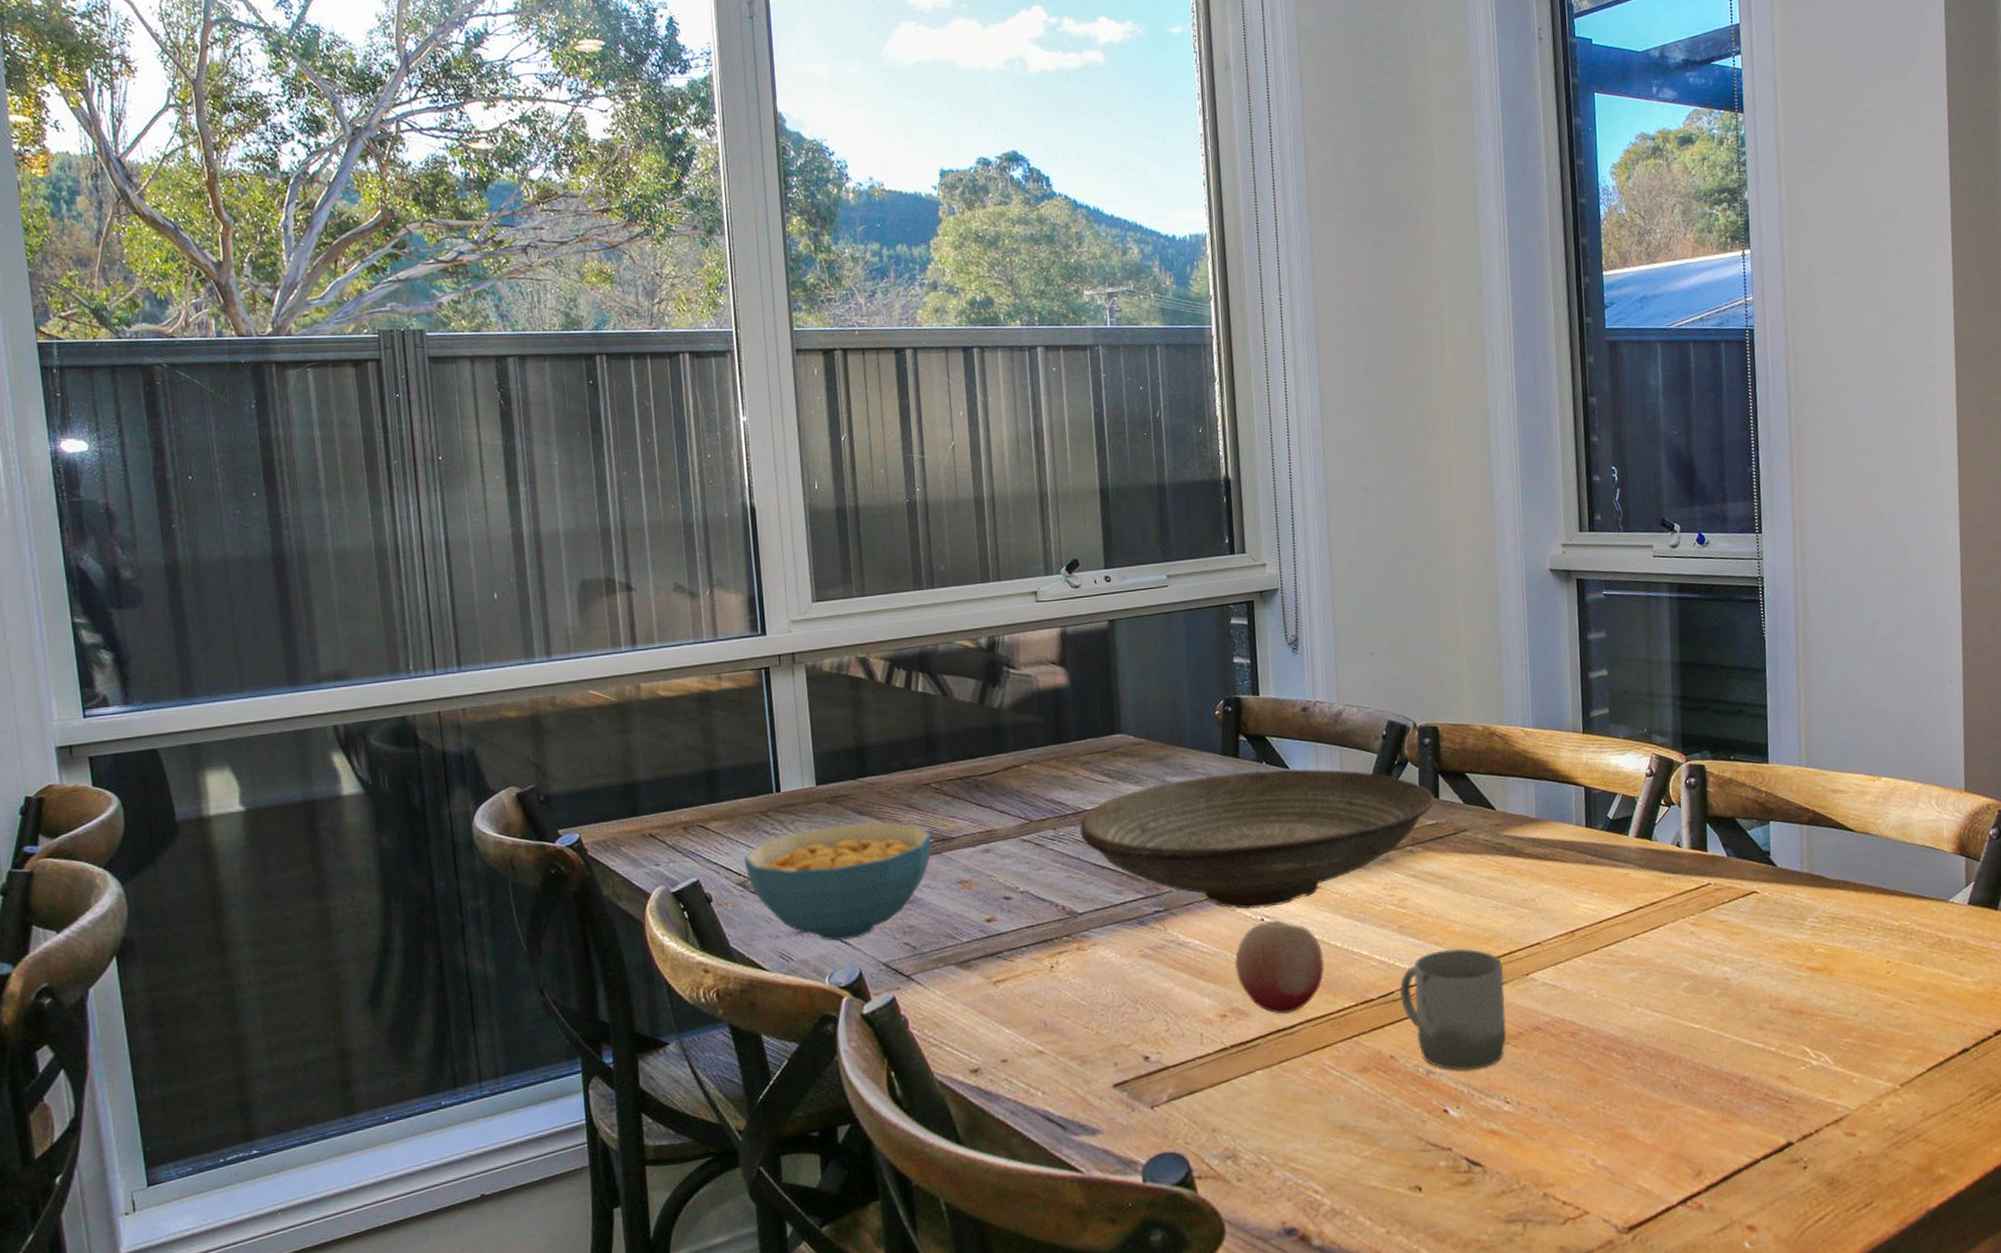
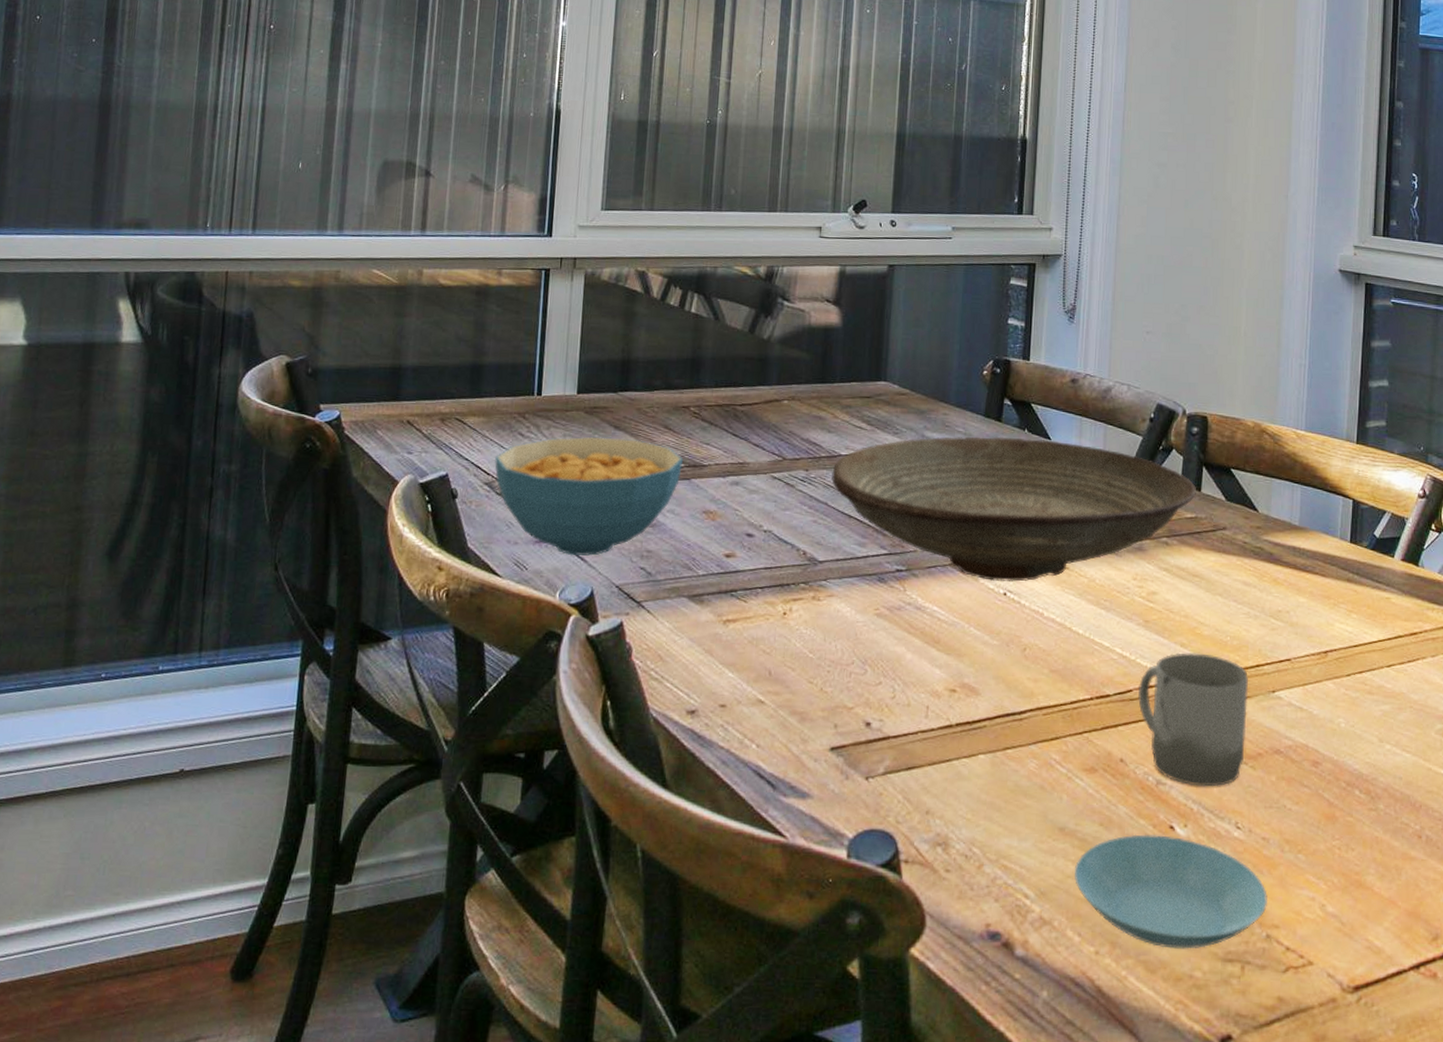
fruit: present [1235,920,1324,1014] -> none [970,595,1063,698]
saucer: none [1359,1119,1542,1219] -> present [1075,834,1267,949]

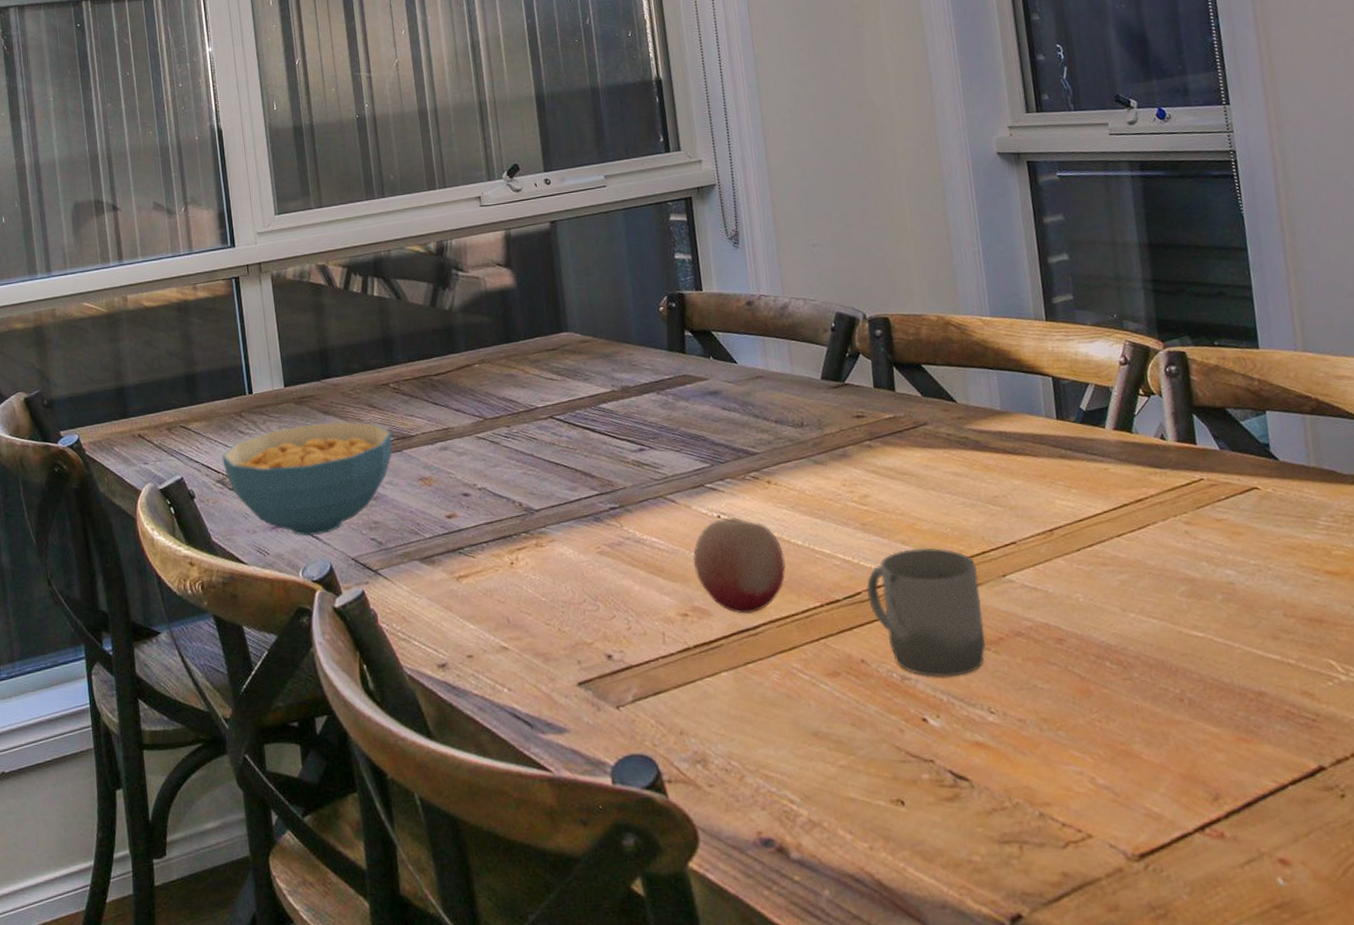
decorative bowl: present [831,436,1196,582] -> none [532,363,891,506]
fruit: none [970,595,1063,698] -> present [693,517,786,614]
saucer: present [1075,834,1267,949] -> none [835,728,1035,837]

